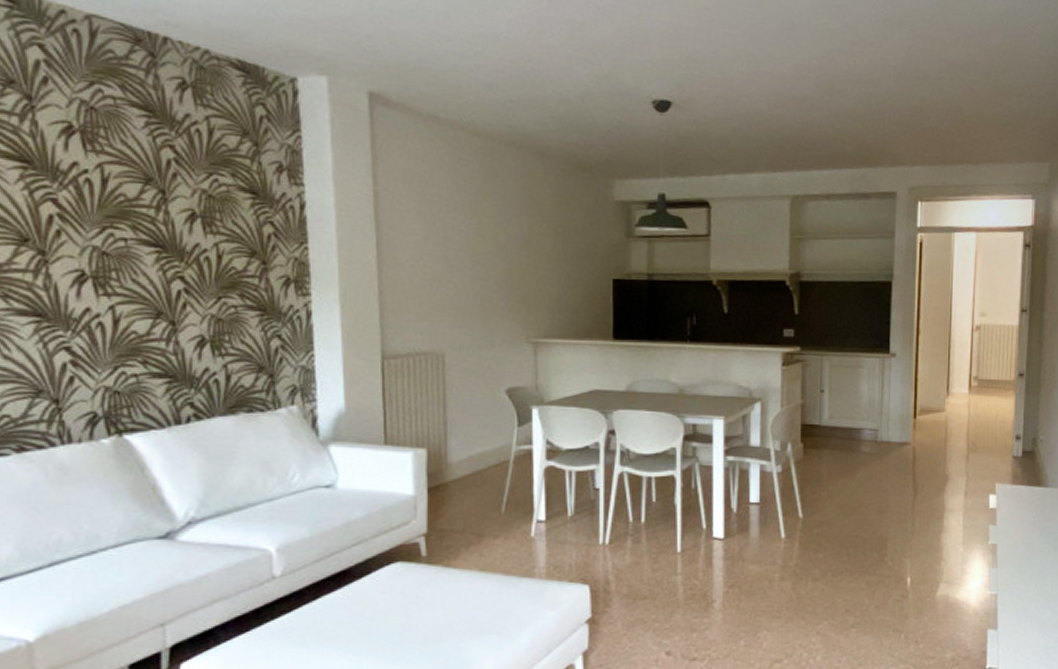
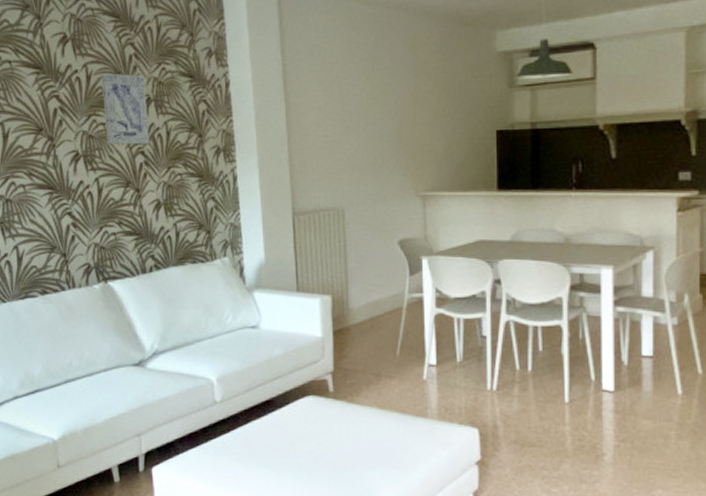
wall art: none [124,177,192,269] -> present [101,73,149,145]

